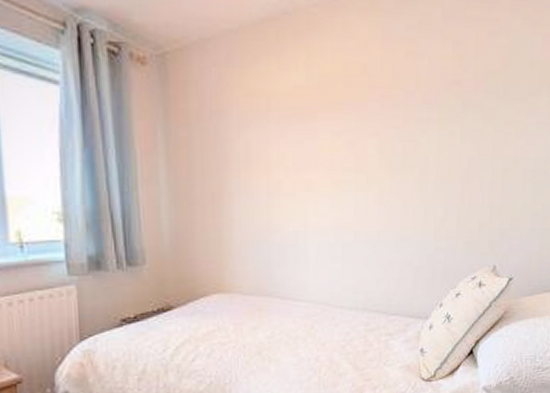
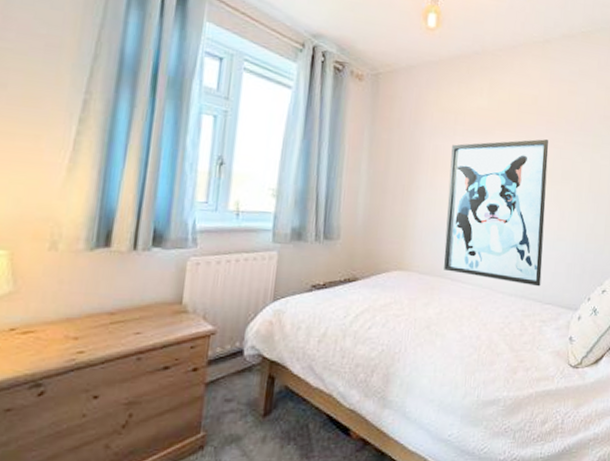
wall art: none [267,119,385,297] -> present [444,139,549,287]

